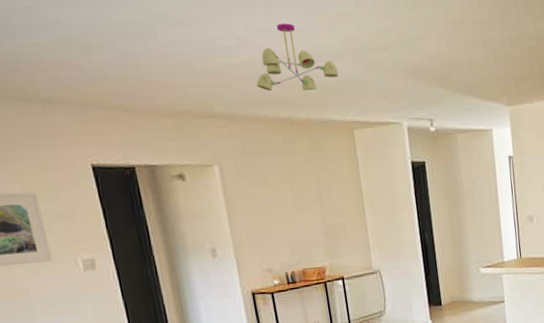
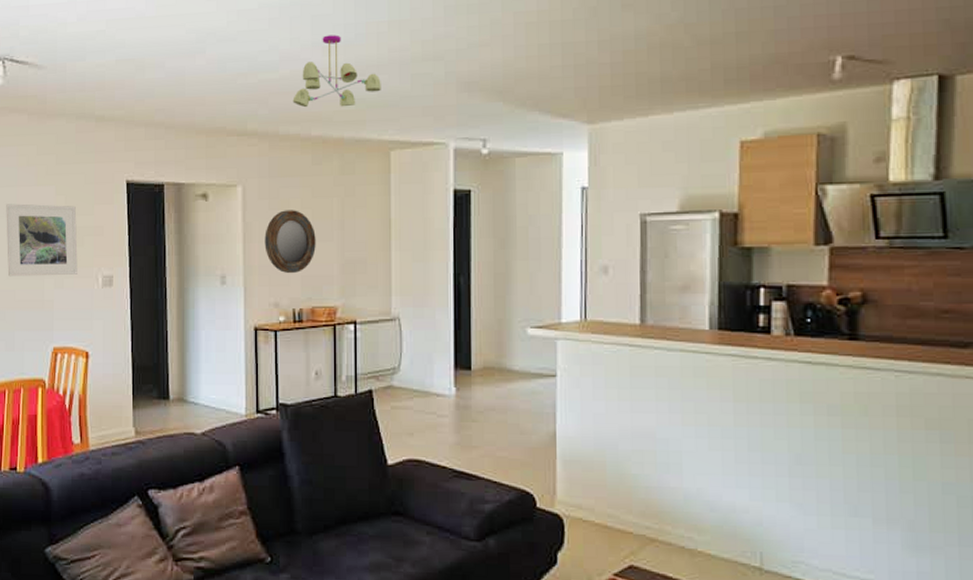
home mirror: none [248,185,299,242] -> present [265,210,316,274]

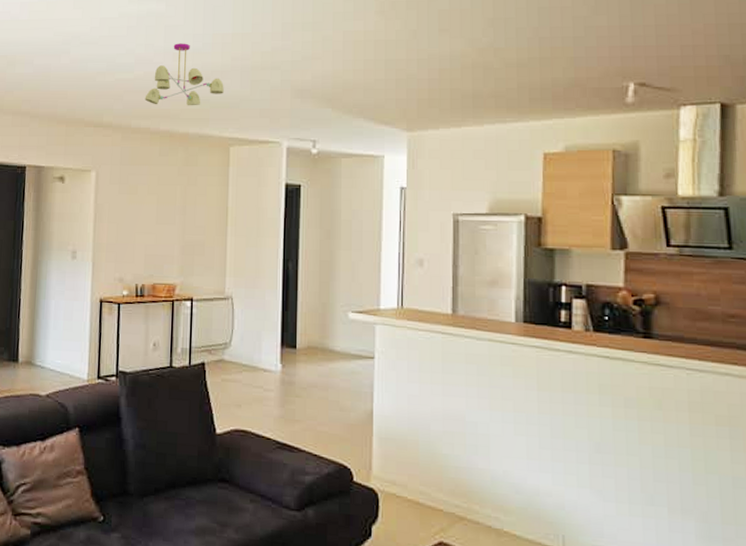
home mirror: present [265,210,316,274] -> none [113,195,160,253]

